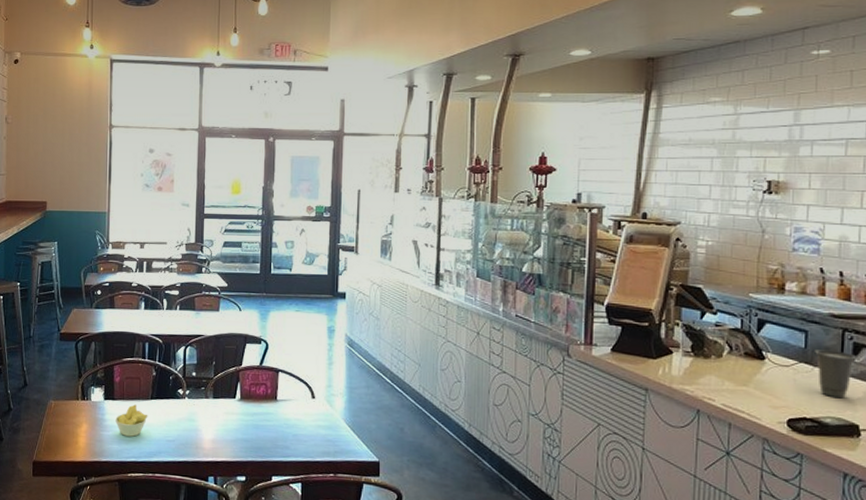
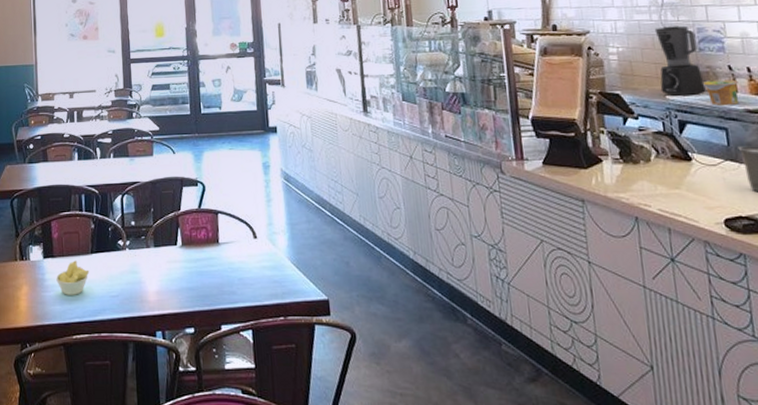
blender: none [745,223,792,296] -> present [654,25,706,97]
container: none [791,281,827,309] -> present [703,79,739,107]

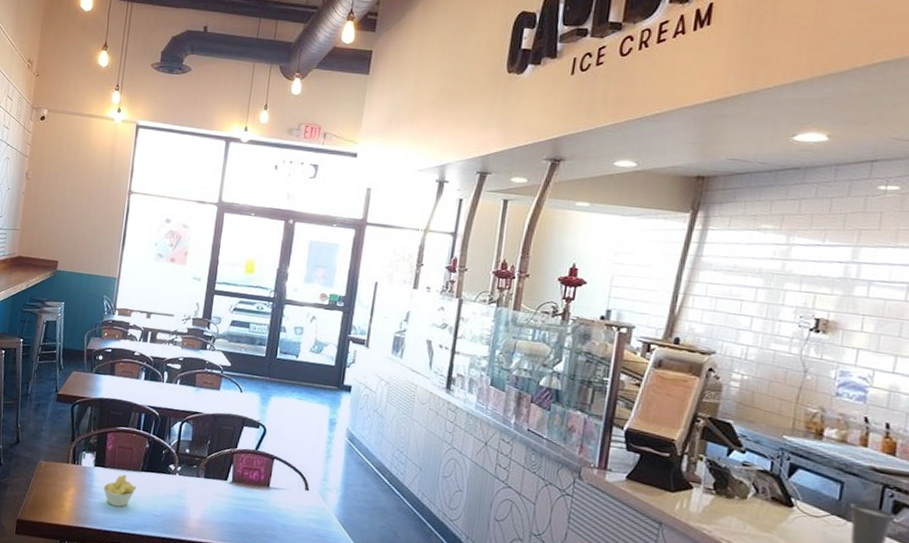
blender: present [654,25,706,97] -> none [779,362,837,441]
container: present [703,79,739,107] -> none [830,429,871,460]

